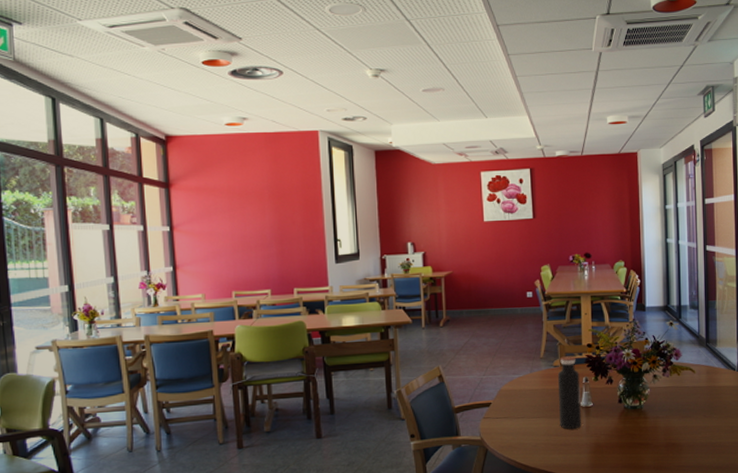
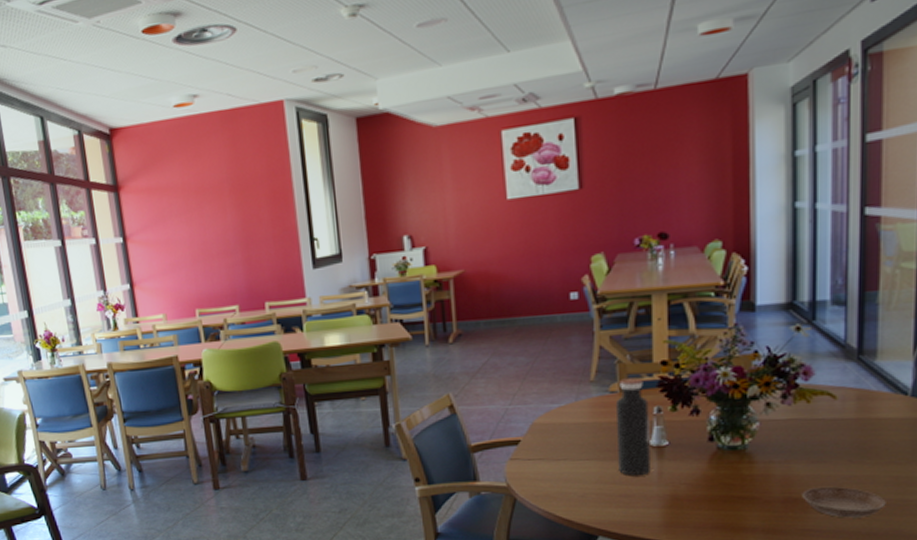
saucer: none [677,434,726,457] -> present [802,486,886,518]

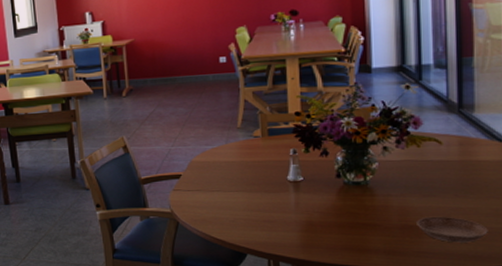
water bottle: present [615,377,651,476] -> none [258,125,289,205]

